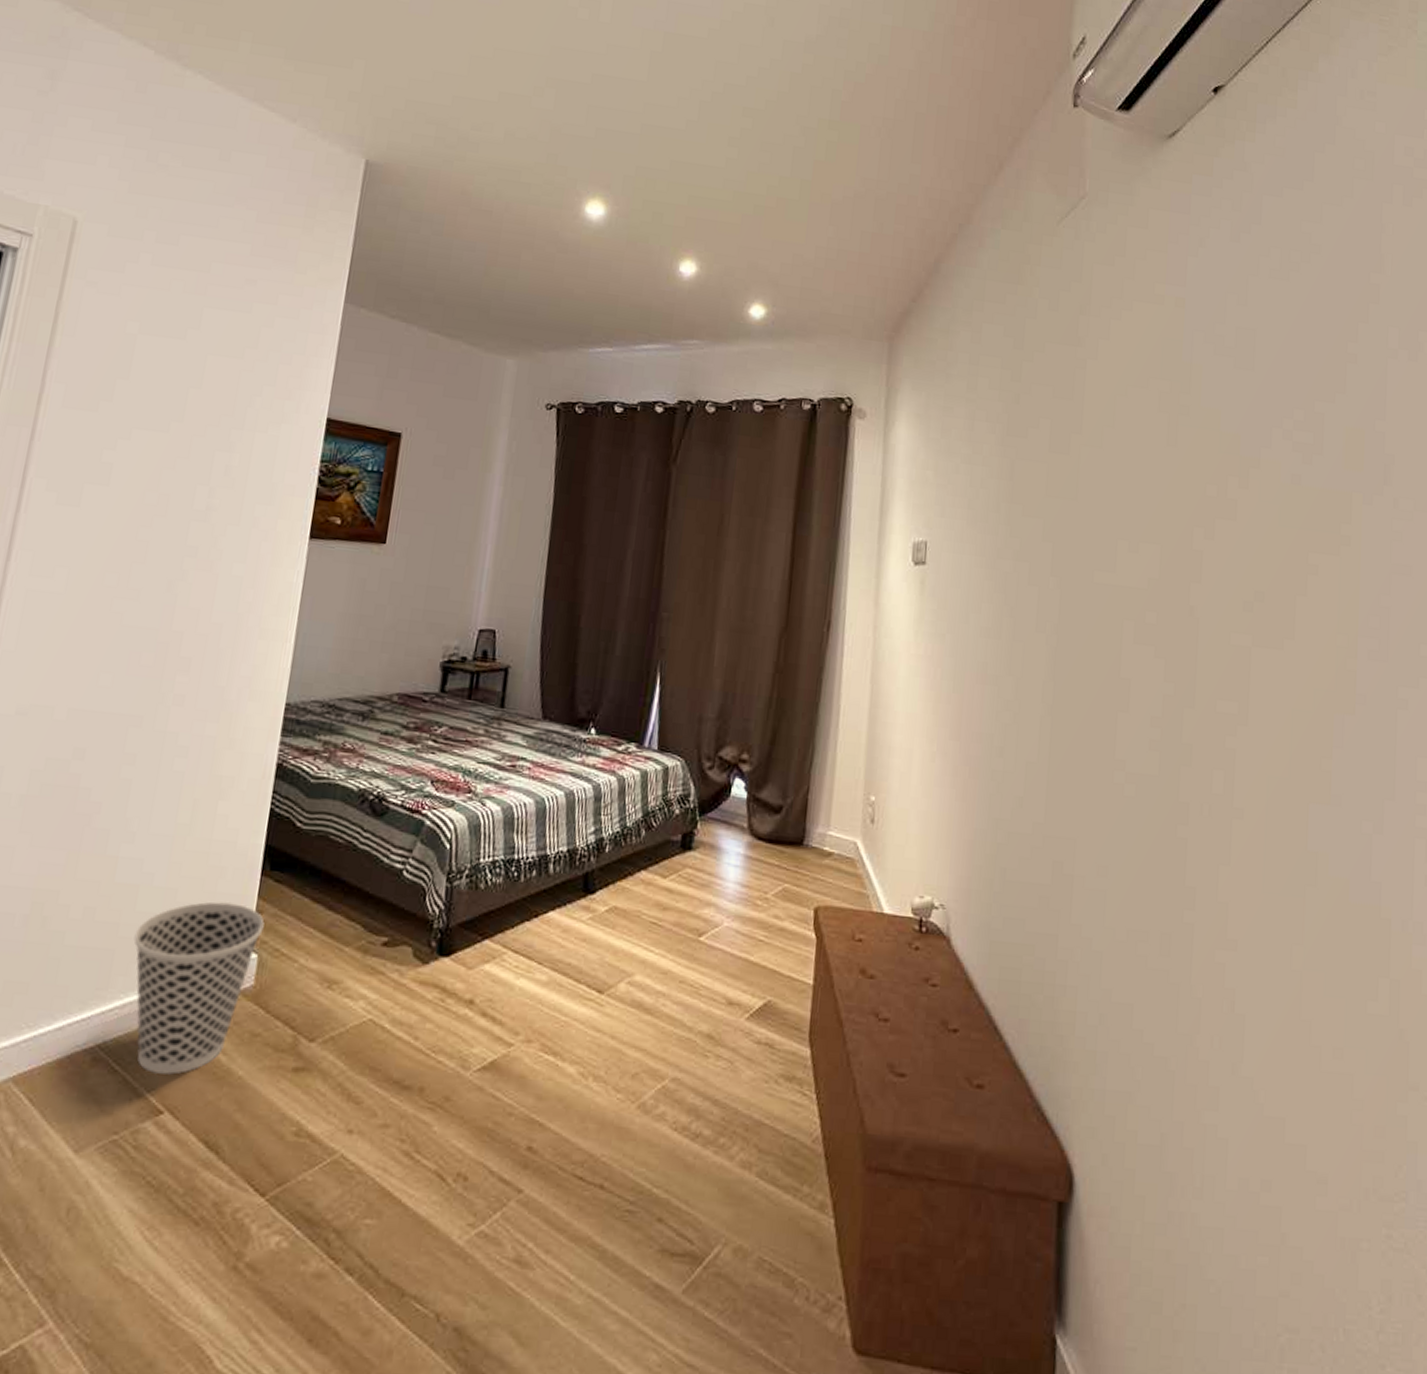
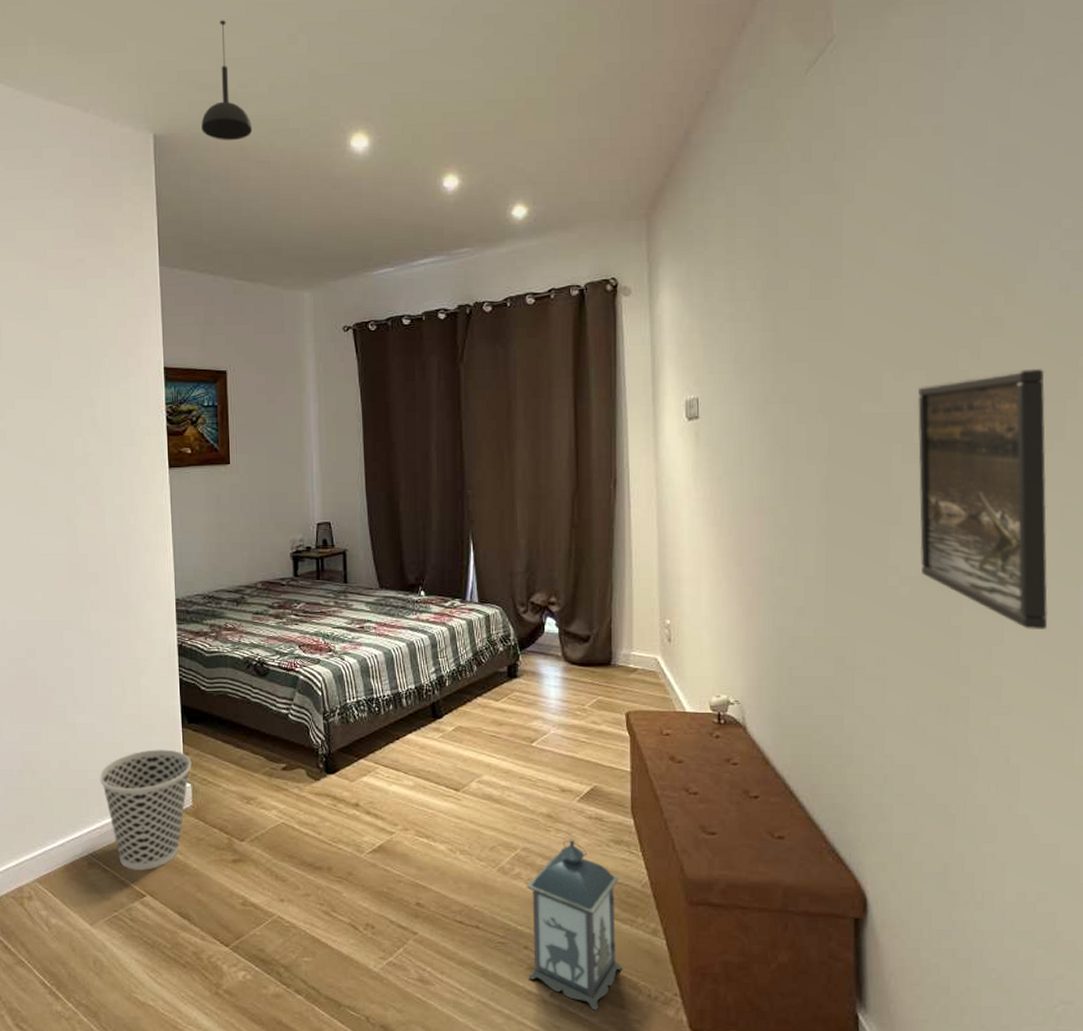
pendant light: none [421,57,480,183] -> present [201,20,253,141]
lantern: none [658,1070,786,1318] -> present [526,839,623,1011]
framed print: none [1148,558,1277,852] -> present [918,368,1049,629]

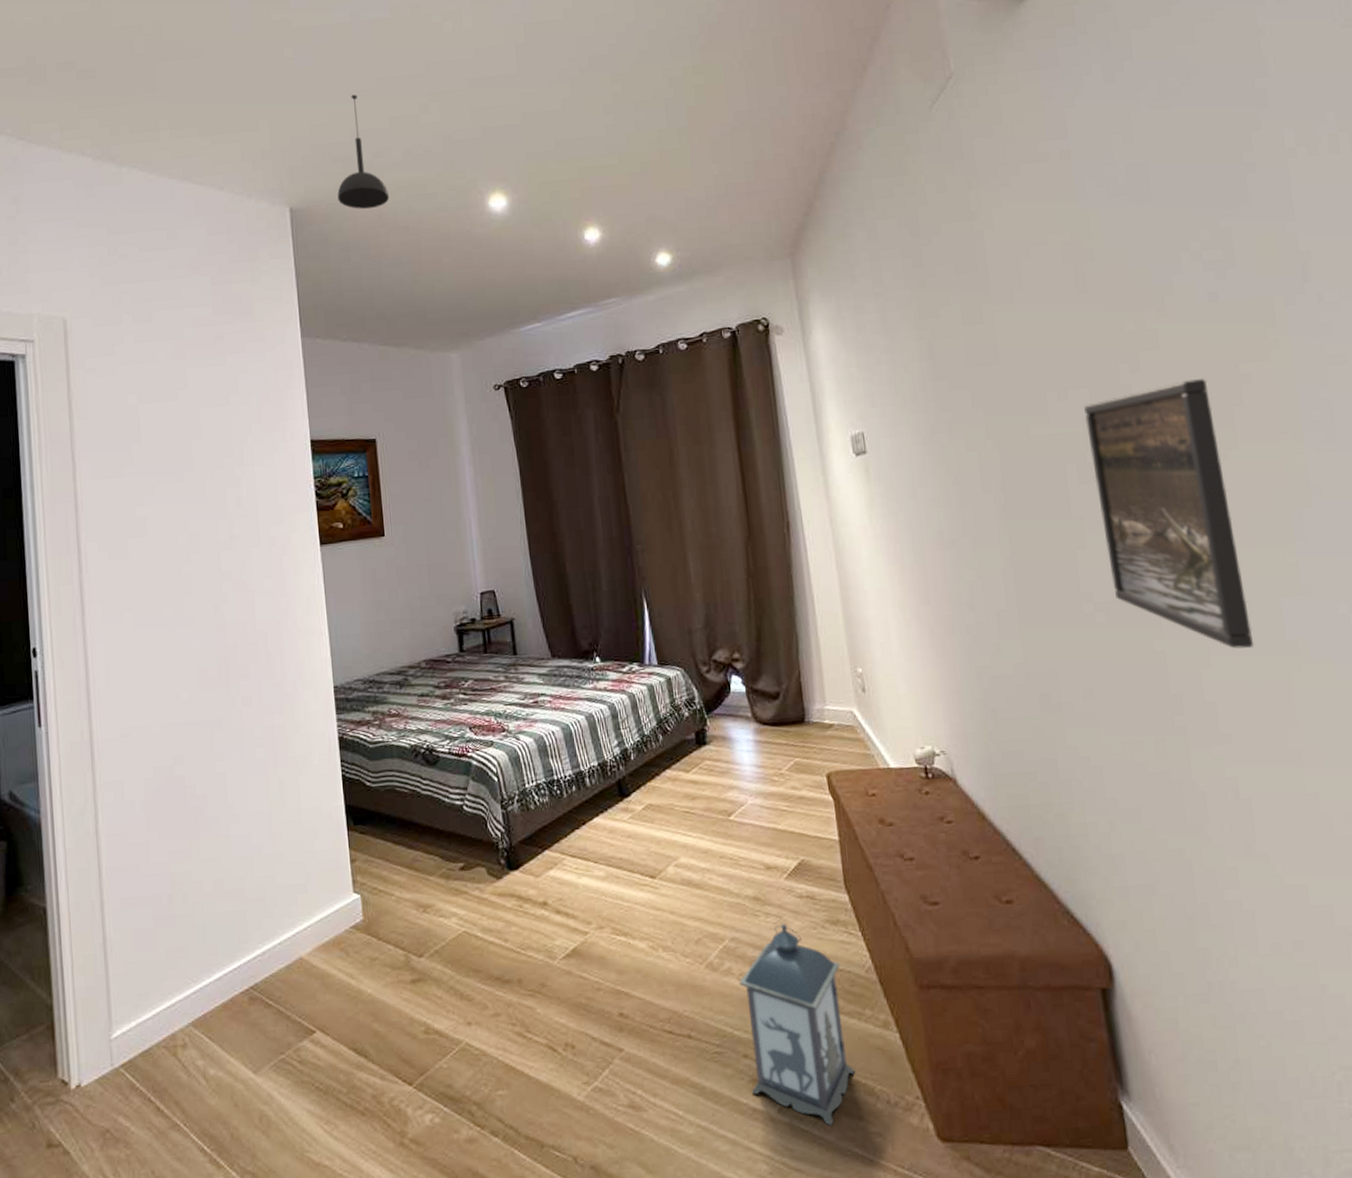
wastebasket: present [99,749,192,870] -> none [258,856,360,1002]

